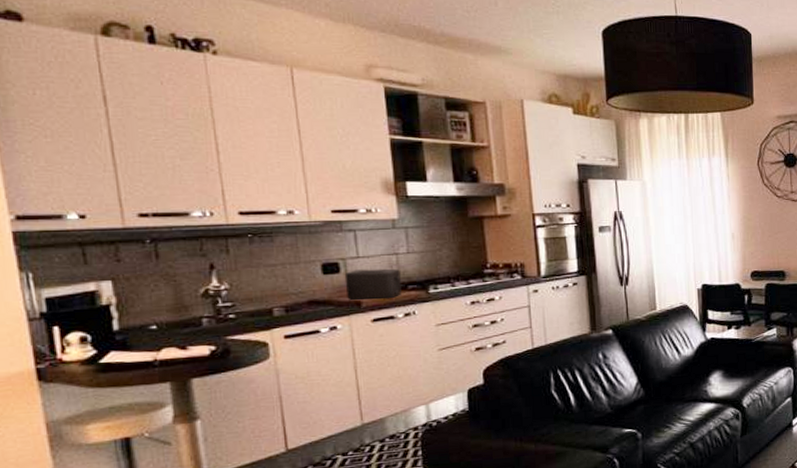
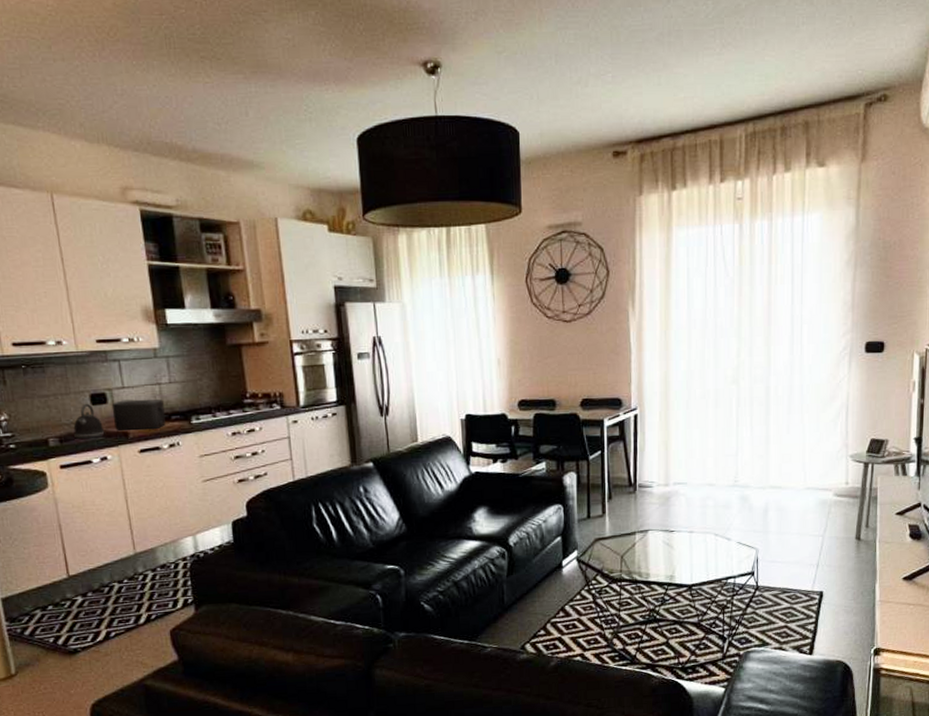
kettle: none [301,272,336,308] -> present [73,403,105,439]

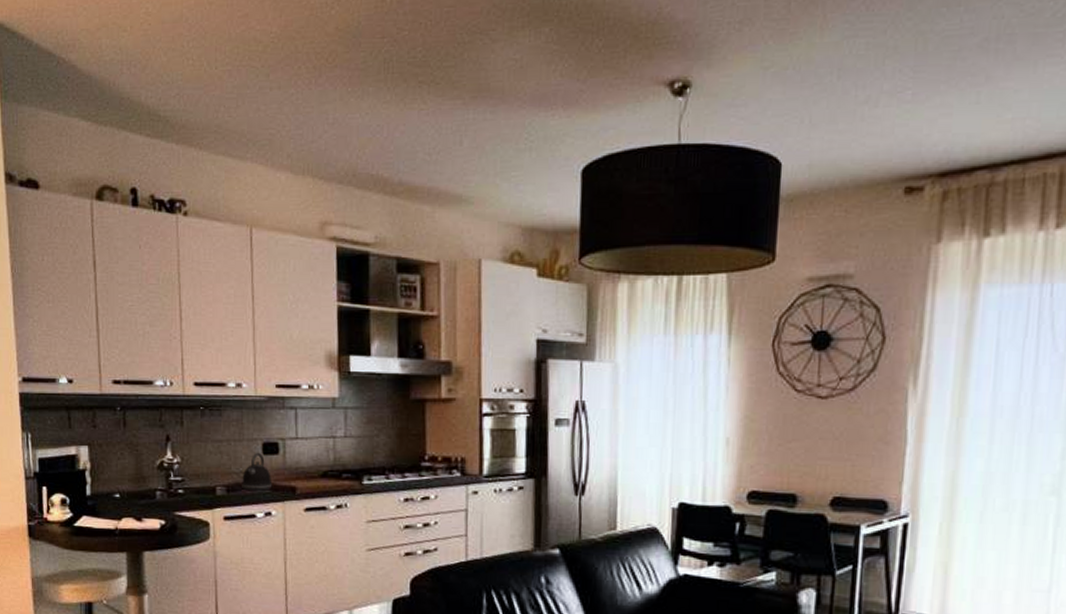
toaster: present [111,399,166,431] -> none [282,452,336,488]

